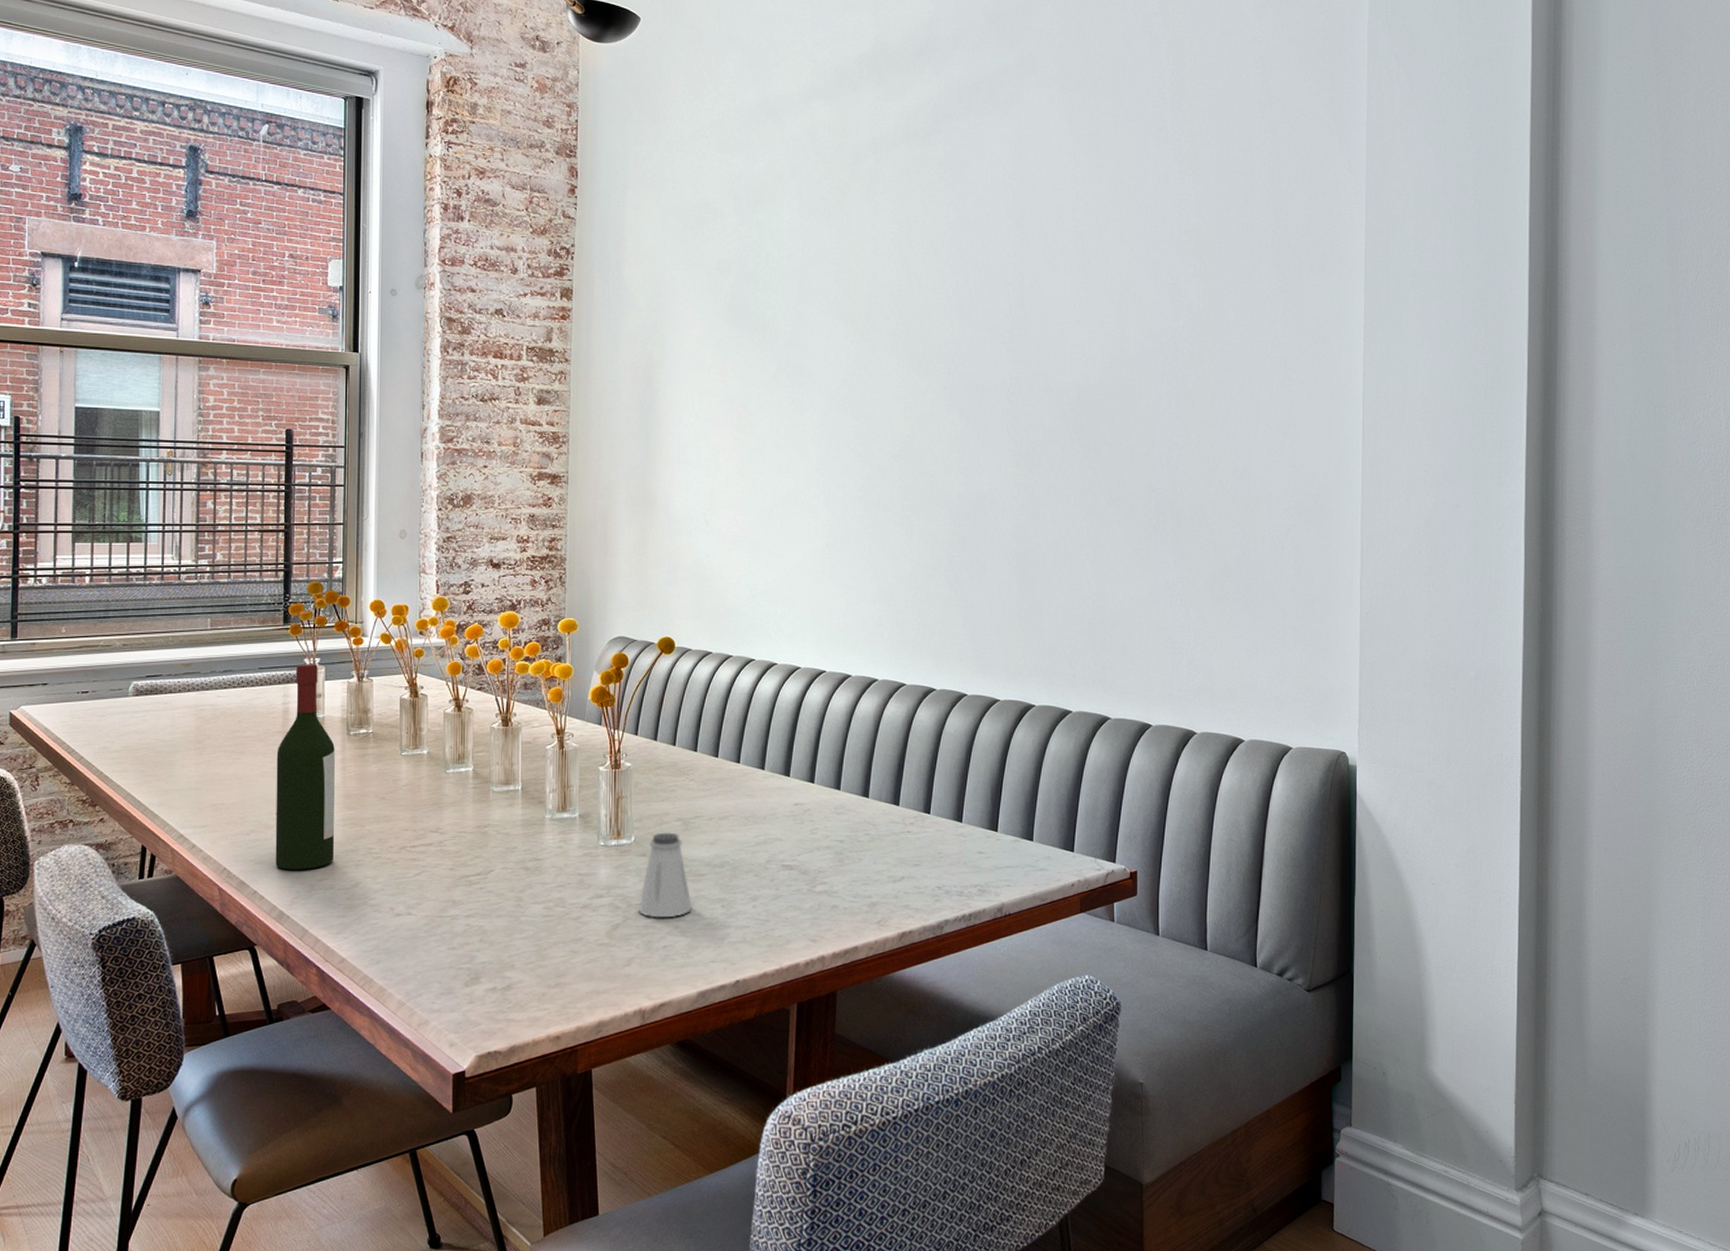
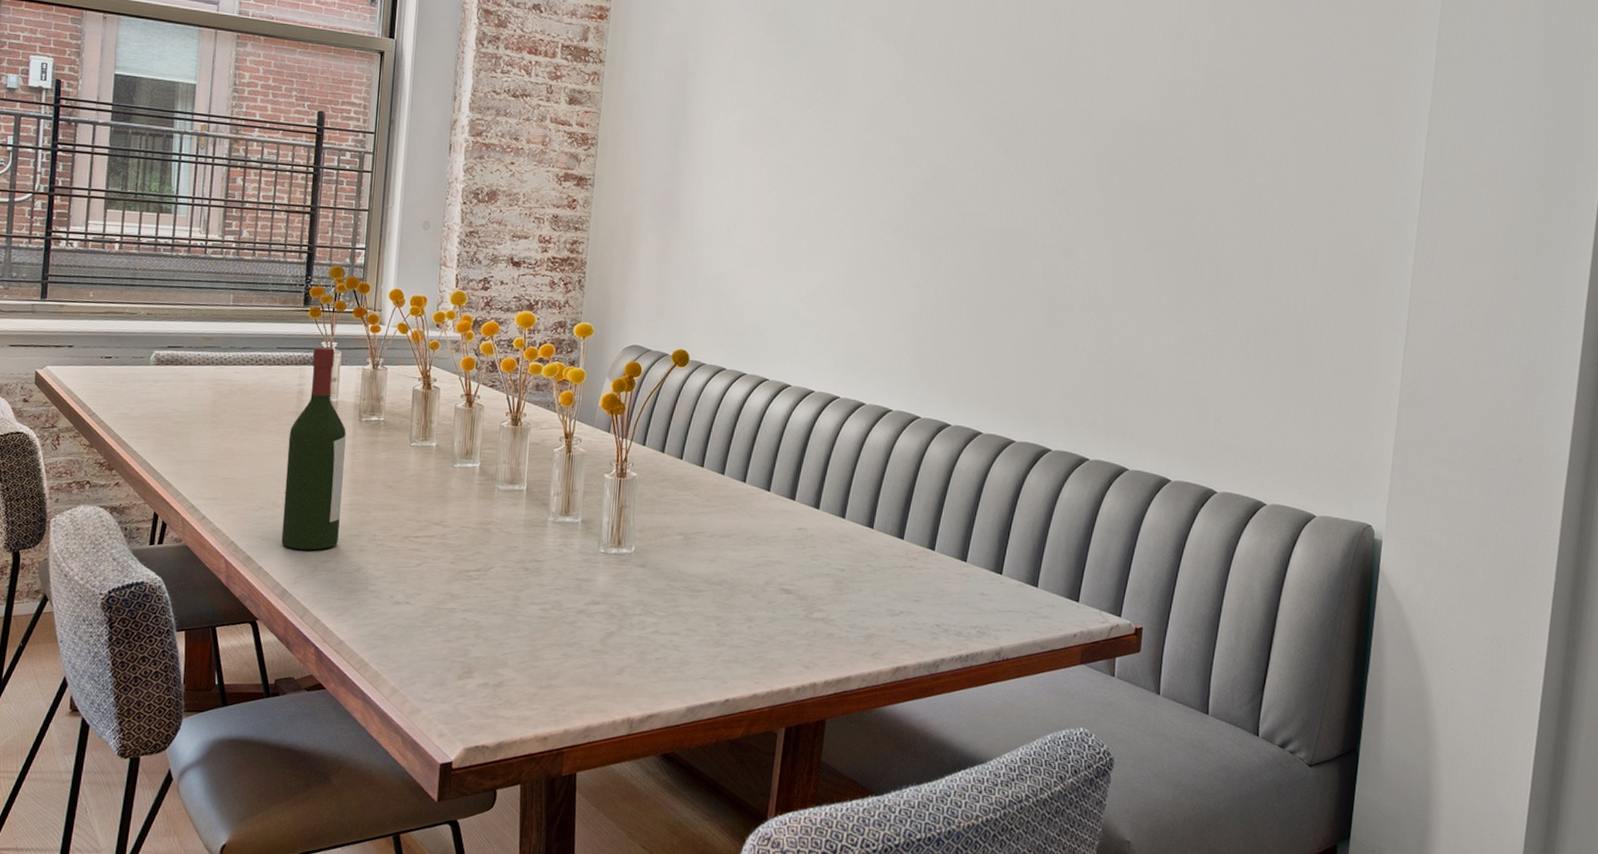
saltshaker: present [638,832,693,918] -> none [634,545,688,630]

